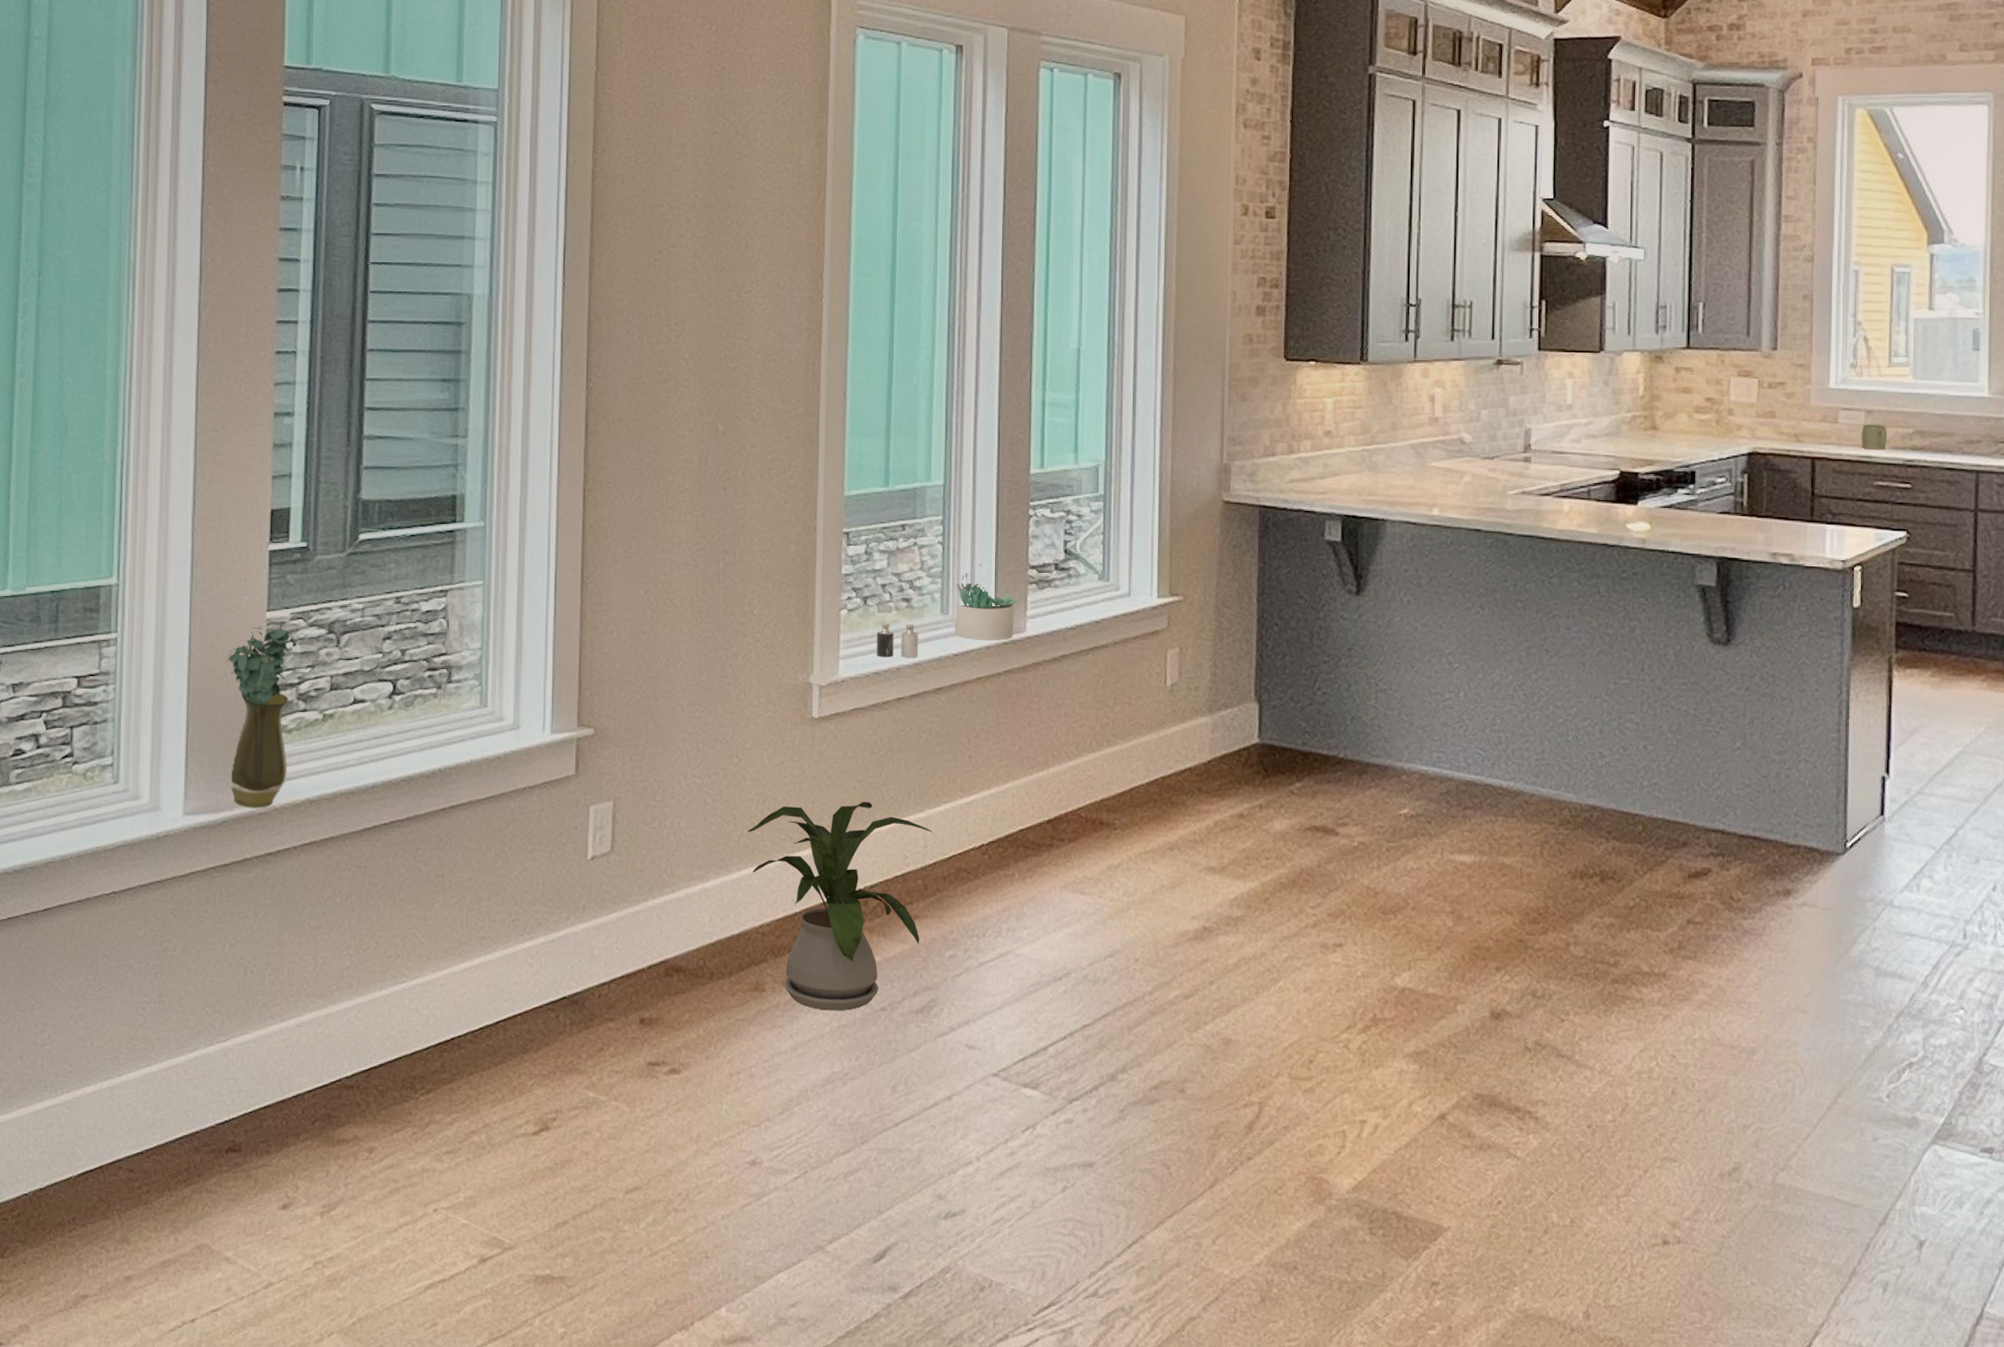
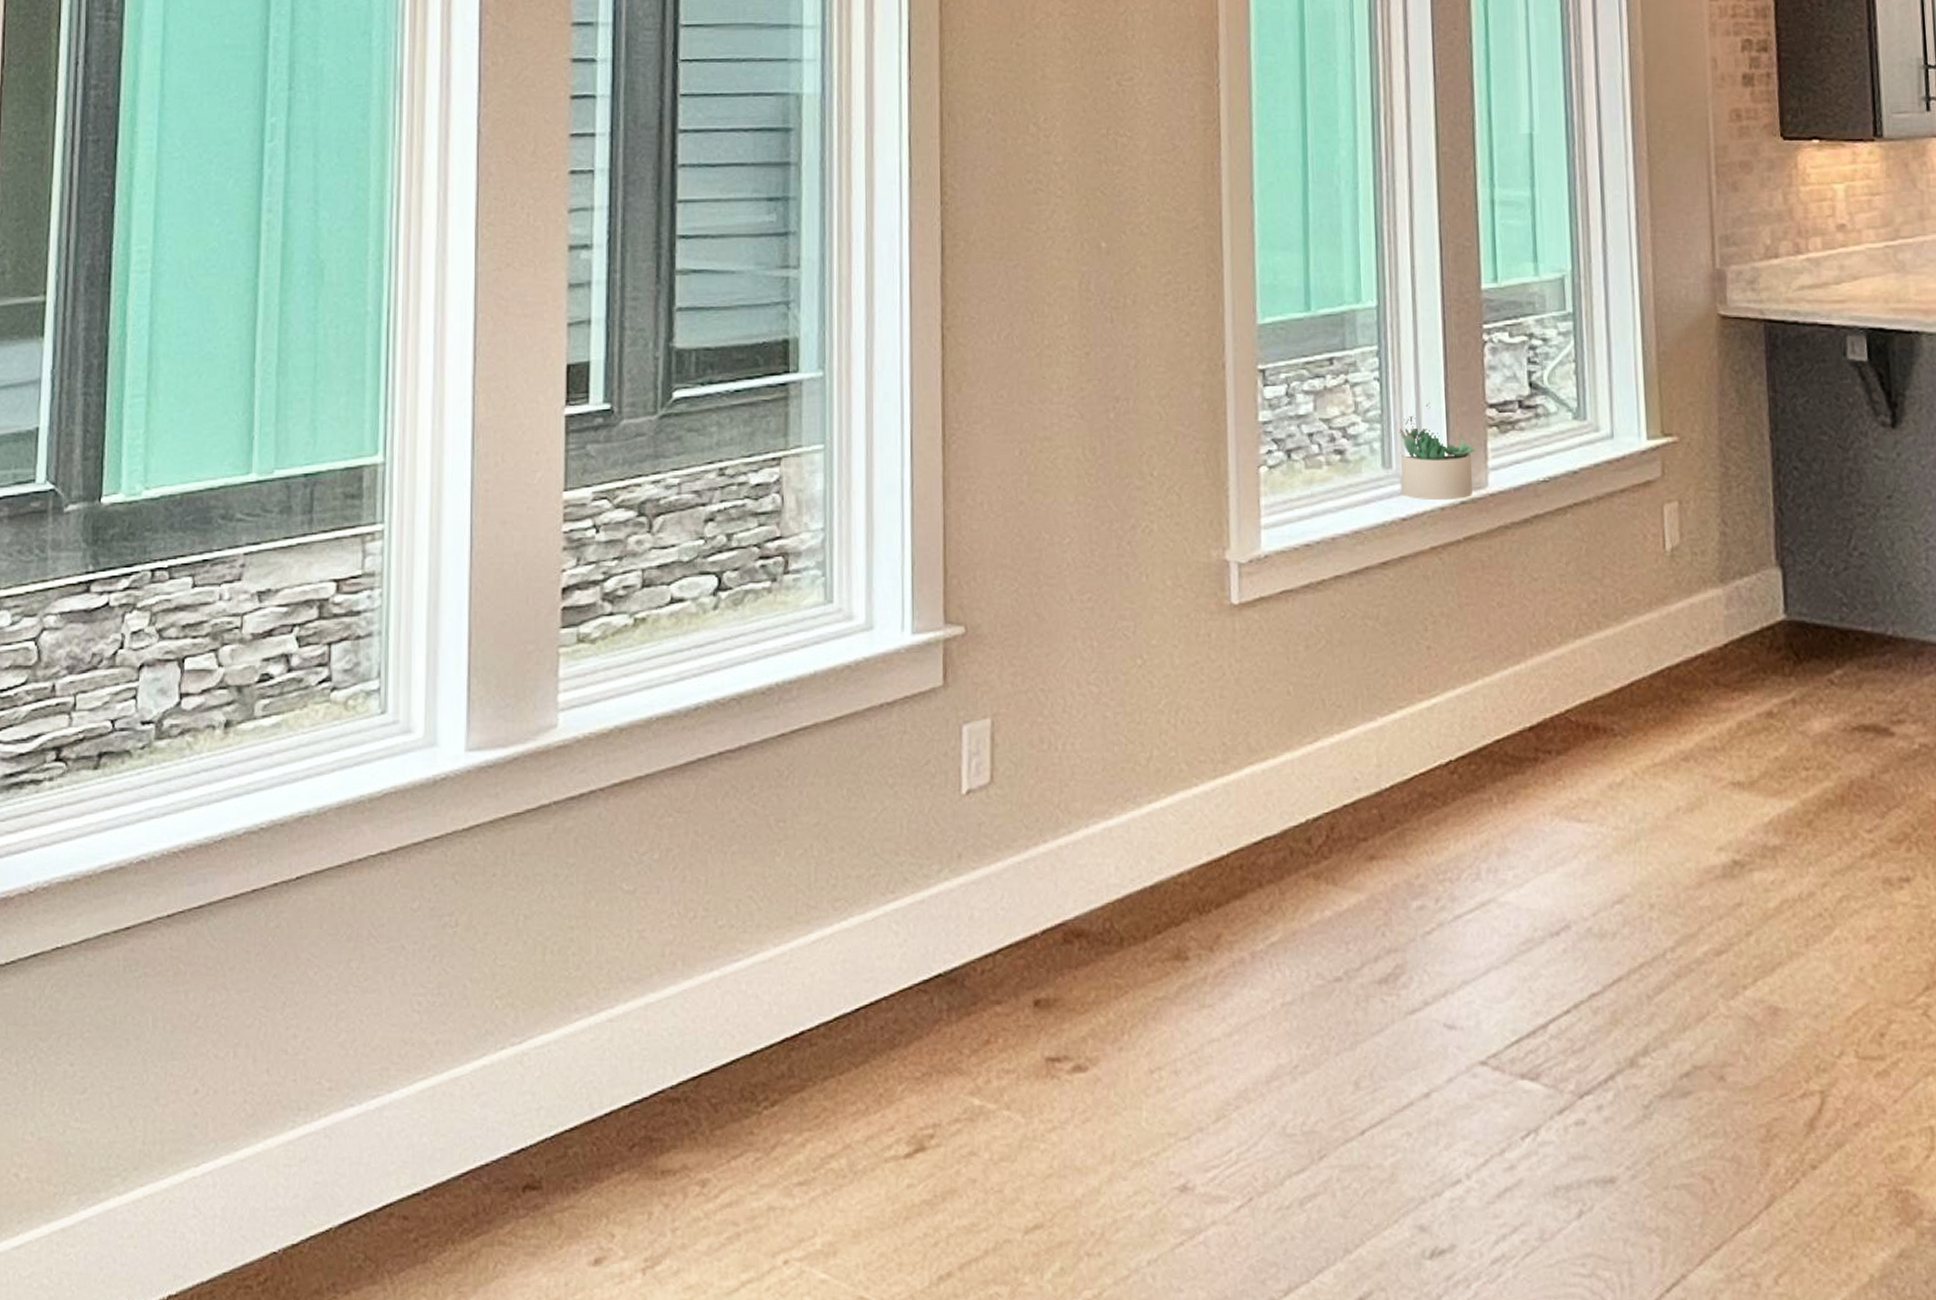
vase: present [227,622,291,809] -> none [516,503,593,741]
house plant: present [747,801,933,1011] -> none [1158,709,1388,984]
candle: present [877,623,919,659] -> none [1305,482,1358,526]

